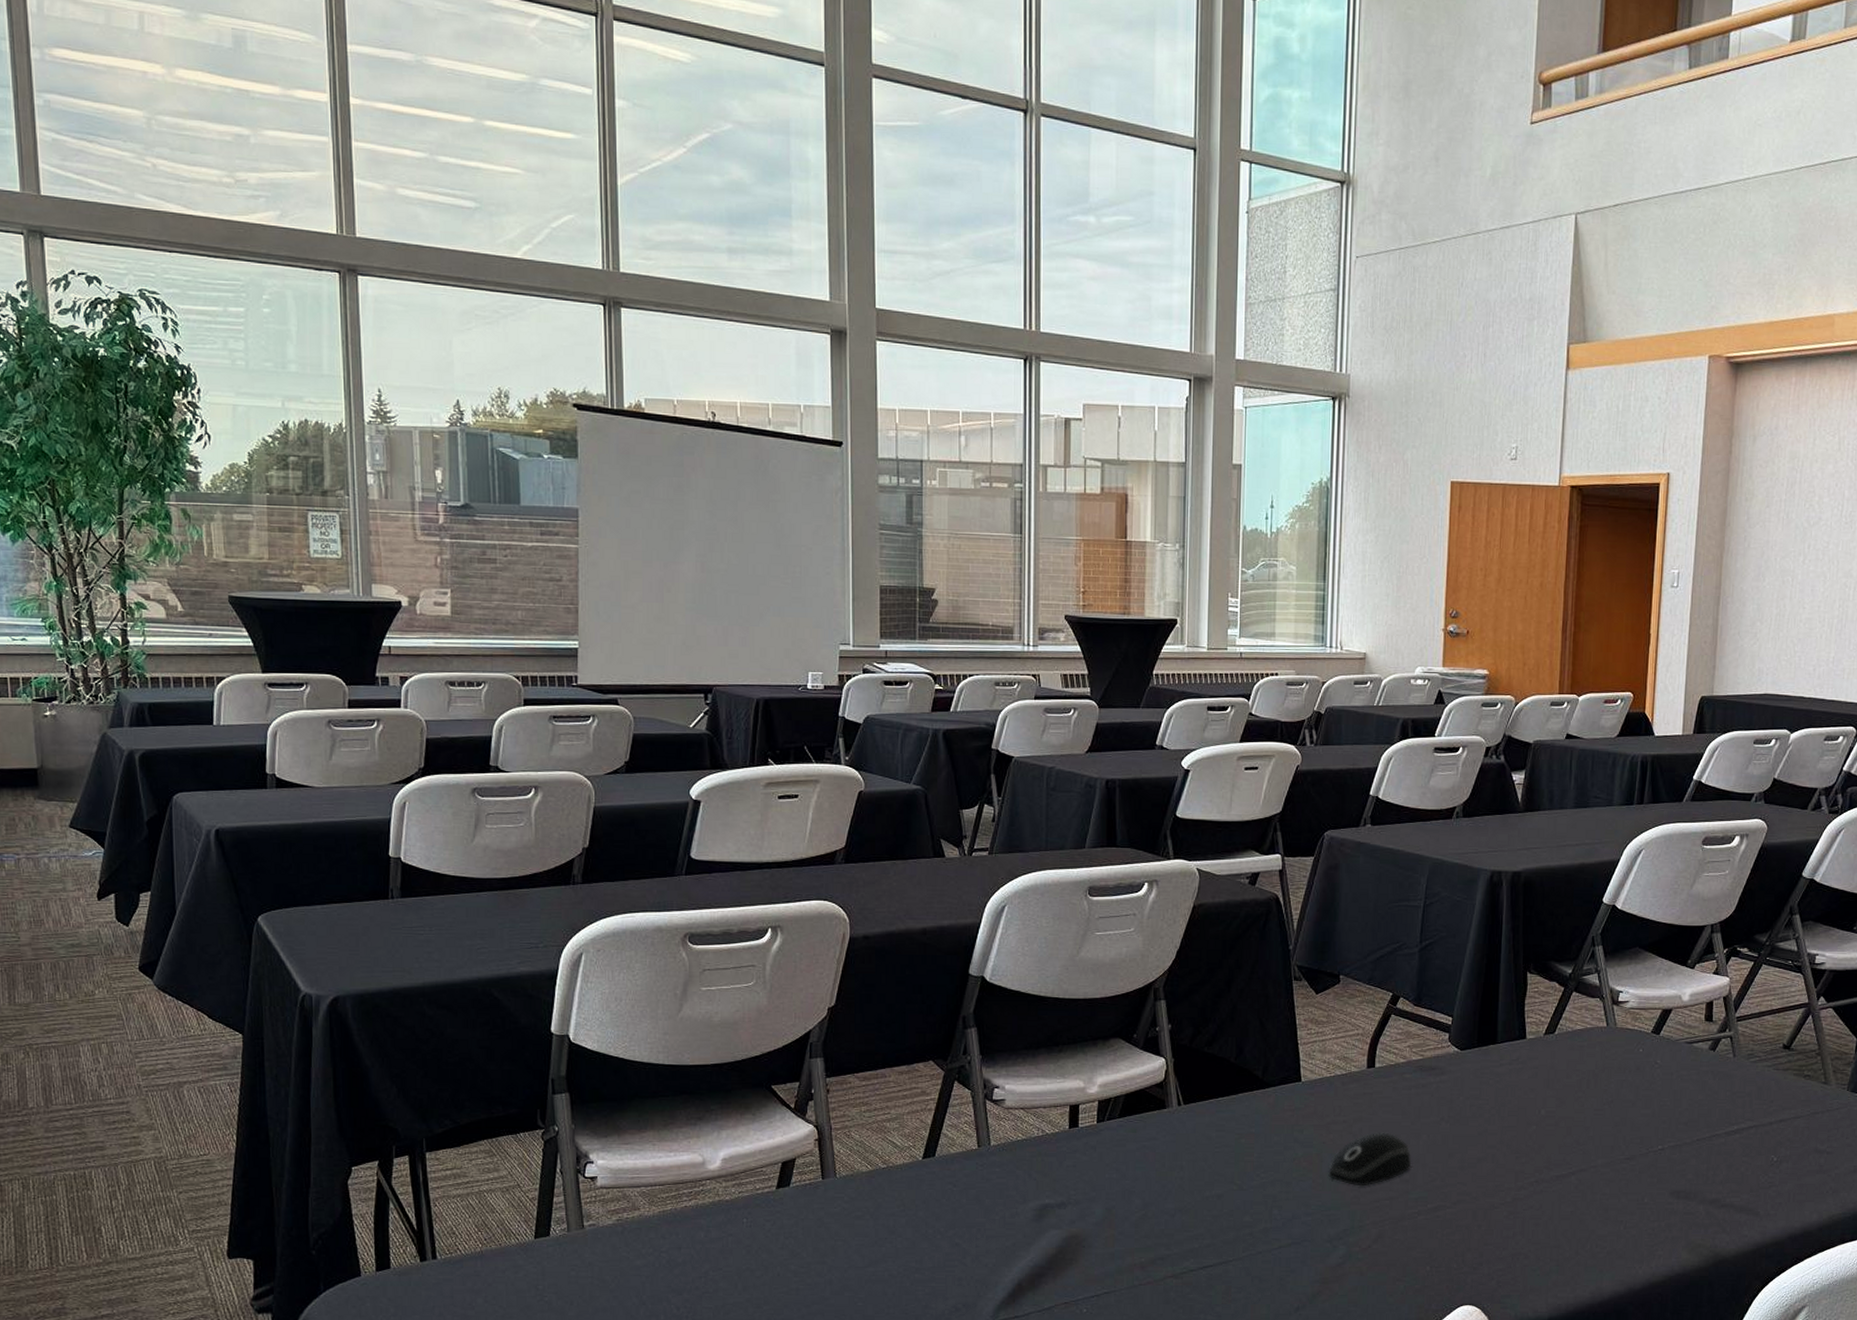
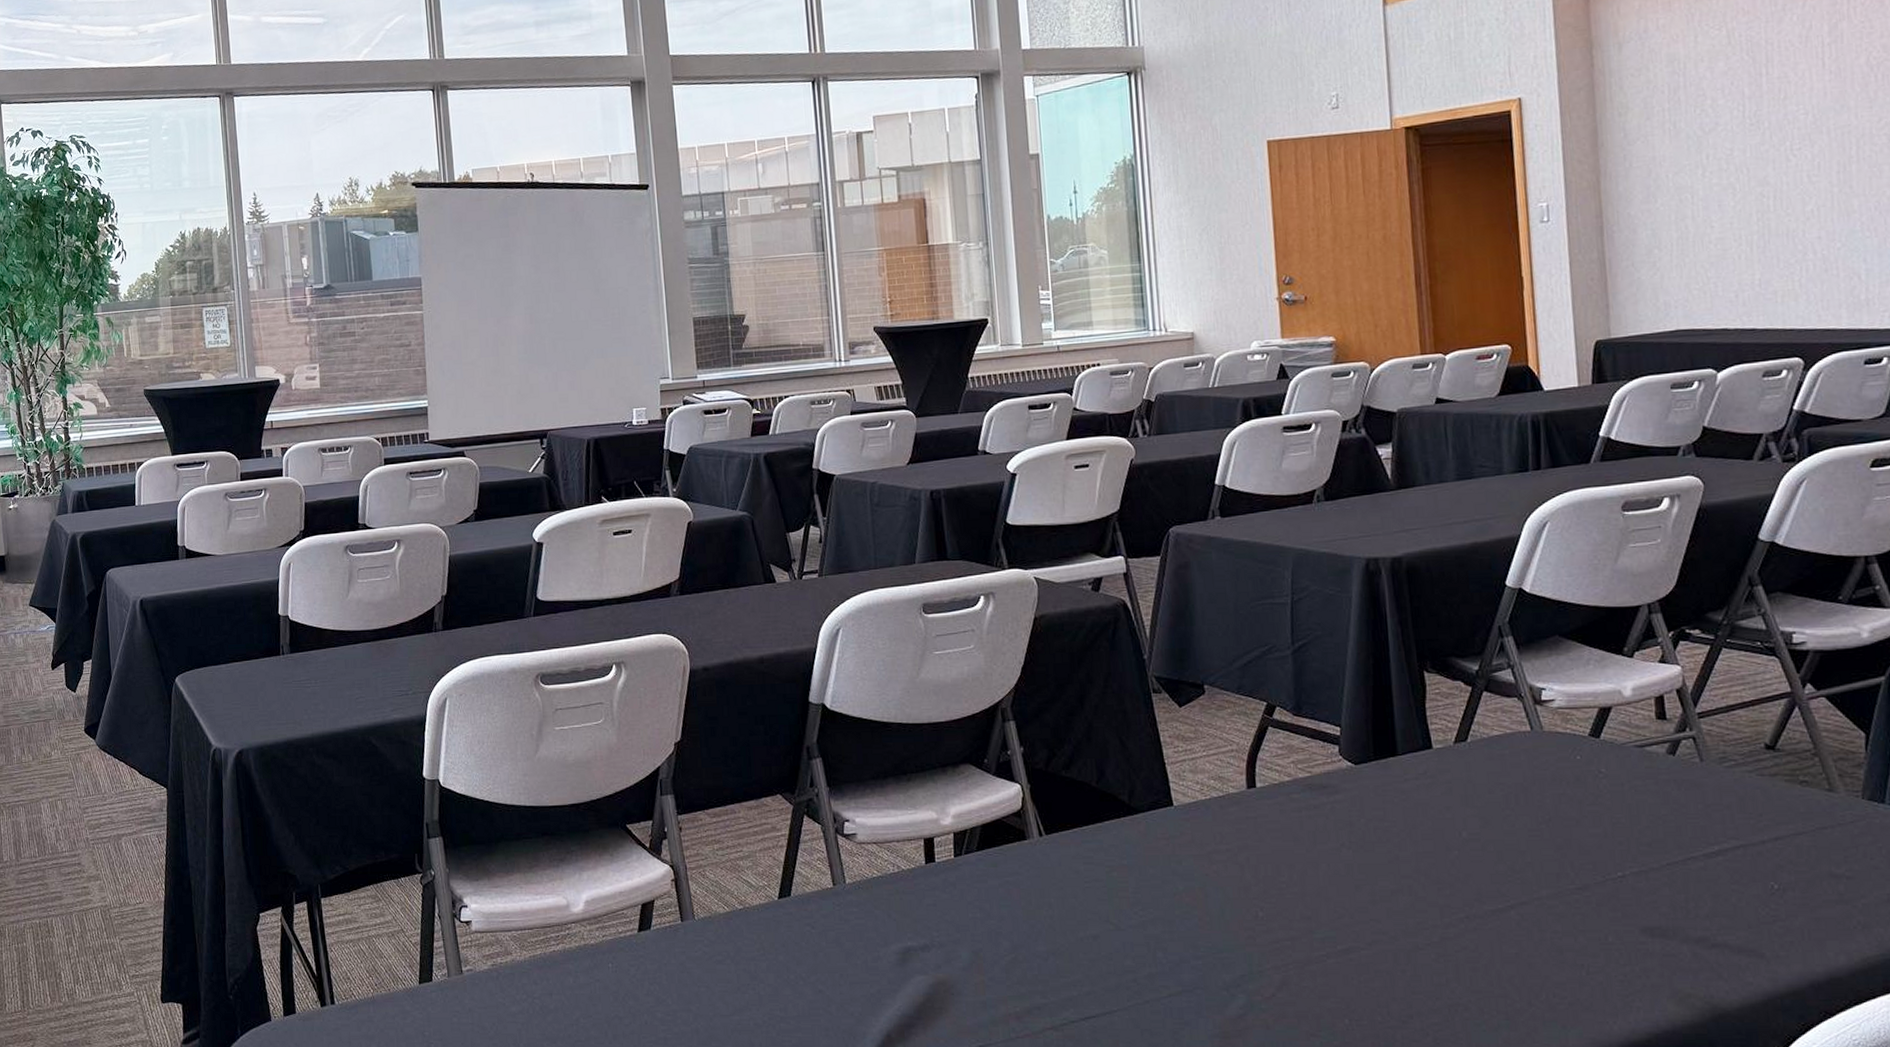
computer mouse: present [1328,1131,1412,1185] -> none [1215,860,1313,924]

